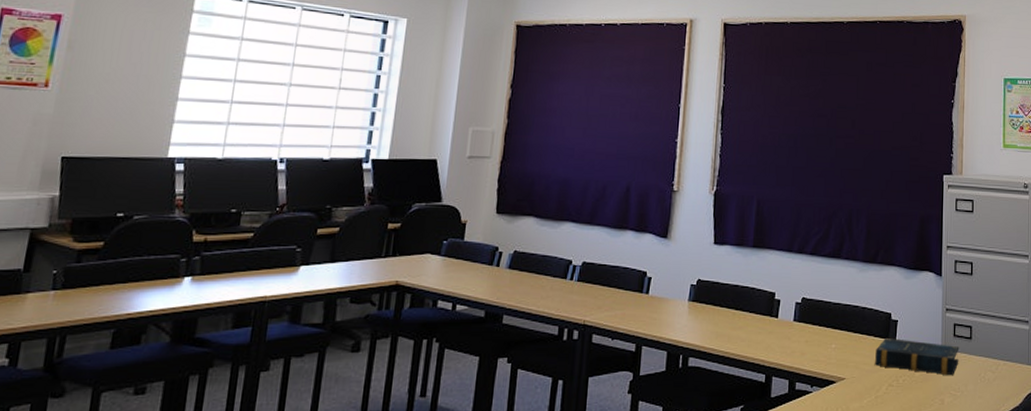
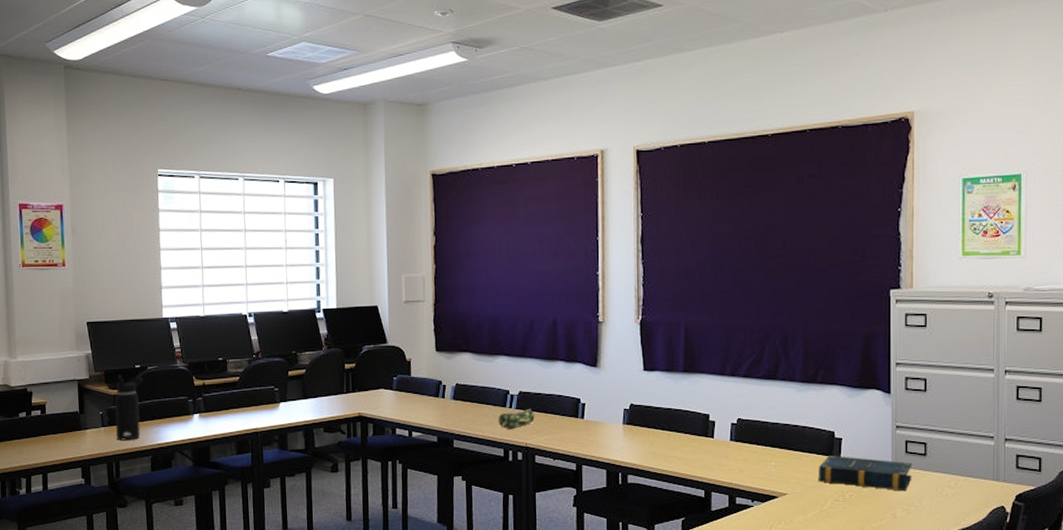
water bottle: none [70,224,125,309] -> present [114,374,144,441]
pencil case: none [556,281,597,304] -> present [498,408,535,429]

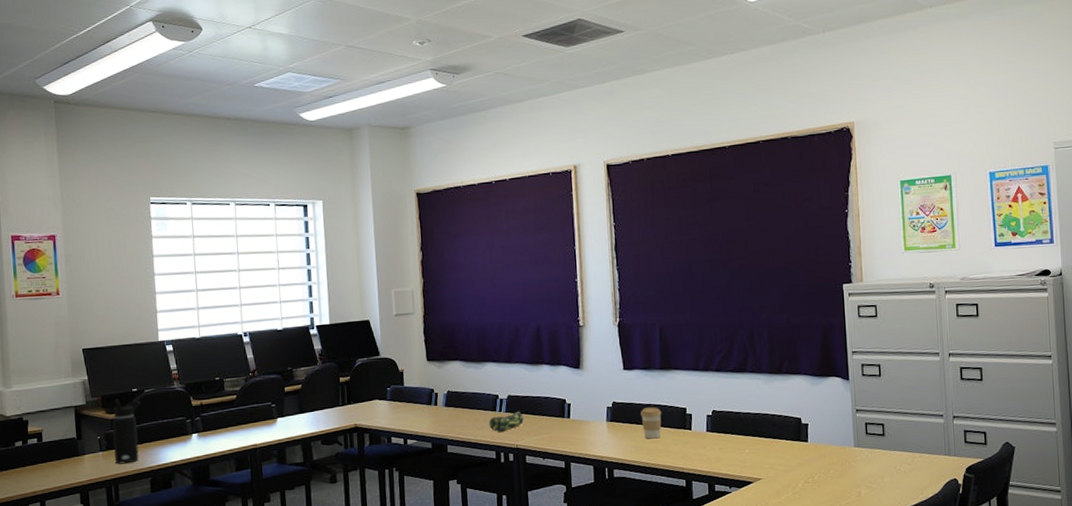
coffee cup: none [659,411,683,445] -> present [640,406,662,439]
book: present [819,455,912,491] -> none [789,440,873,470]

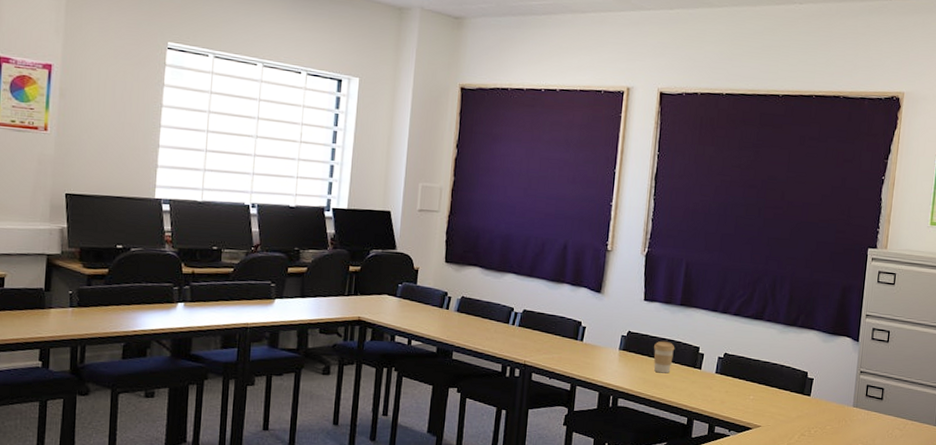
water bottle: present [112,398,141,464] -> none [86,253,125,325]
pencil case: present [489,411,524,432] -> none [499,327,536,346]

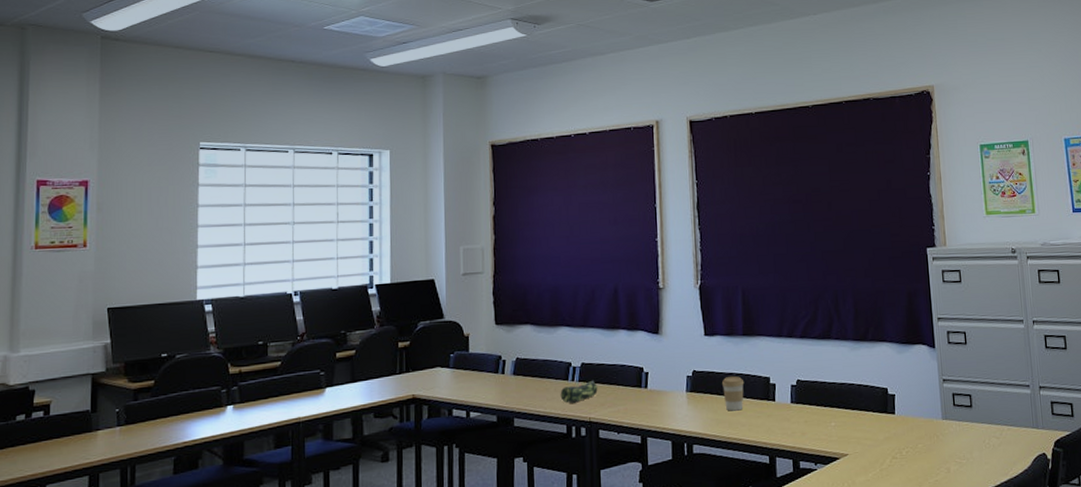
pencil case: none [499,327,536,346] -> present [560,380,598,404]

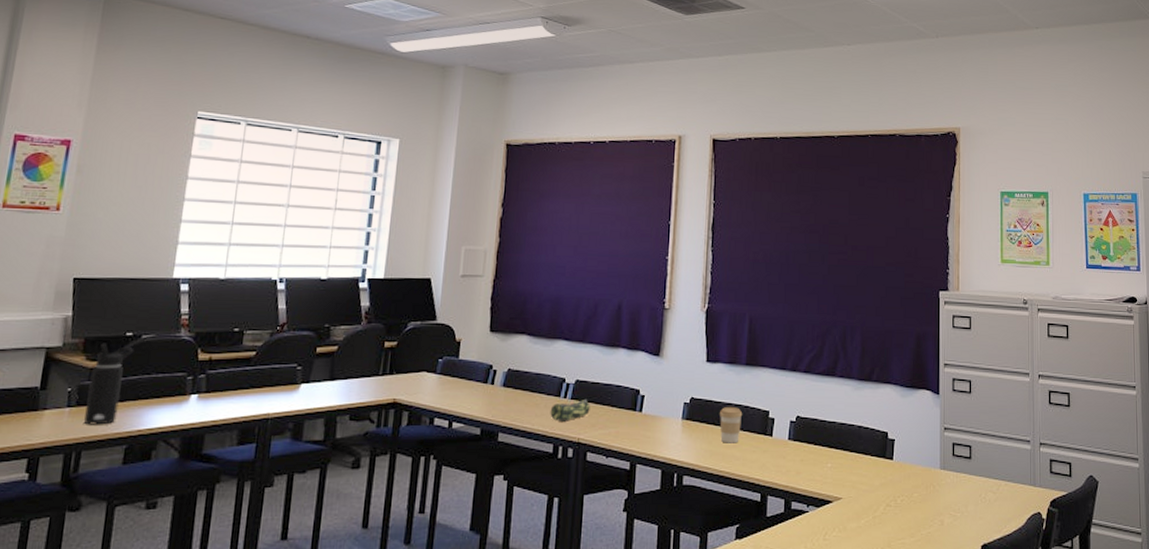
water bottle: none [134,365,171,441] -> present [84,343,134,425]

